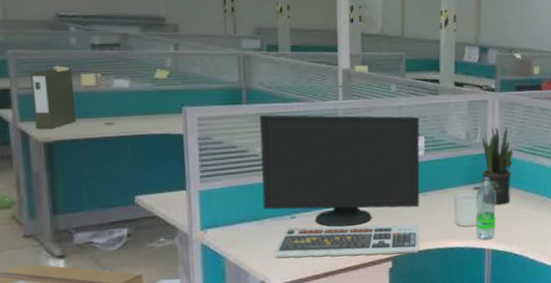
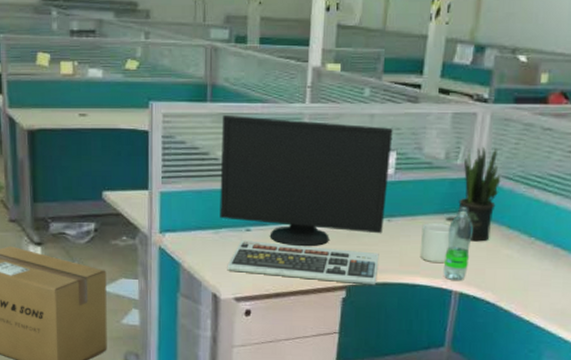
binder: present [30,68,76,130] -> none [18,55,55,117]

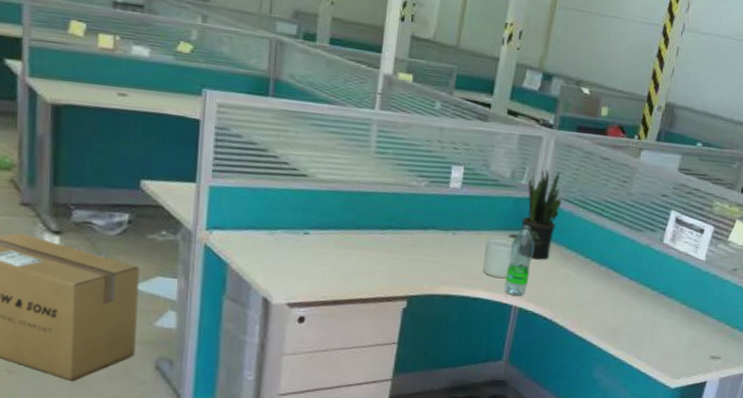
computer monitor: present [220,114,393,247] -> none [276,111,462,255]
computer keyboard: present [227,240,379,286] -> none [281,243,443,297]

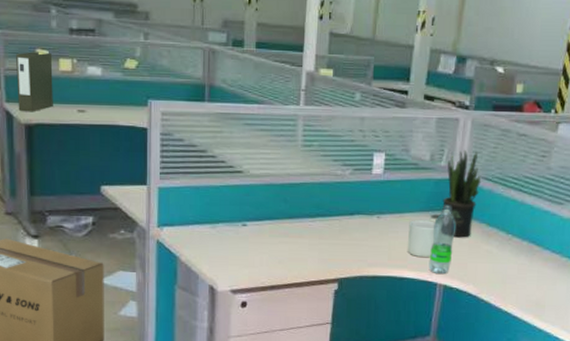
binder: none [44,22,90,91] -> present [16,52,53,112]

